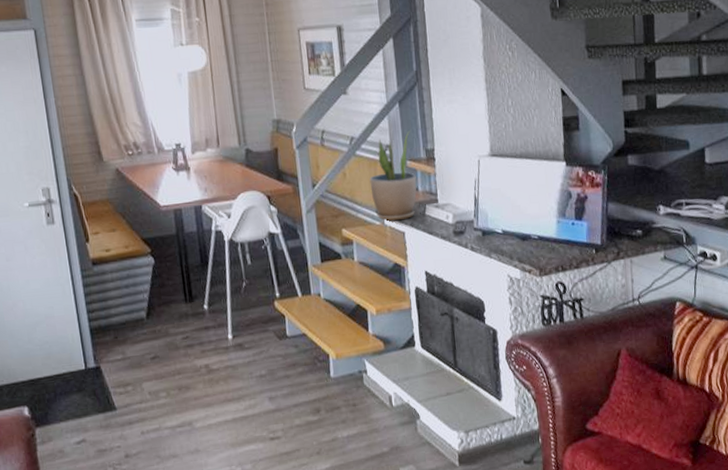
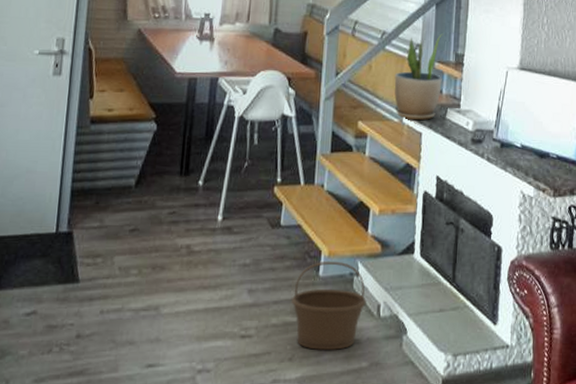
basket: none [310,362,378,443] -> present [292,261,366,351]

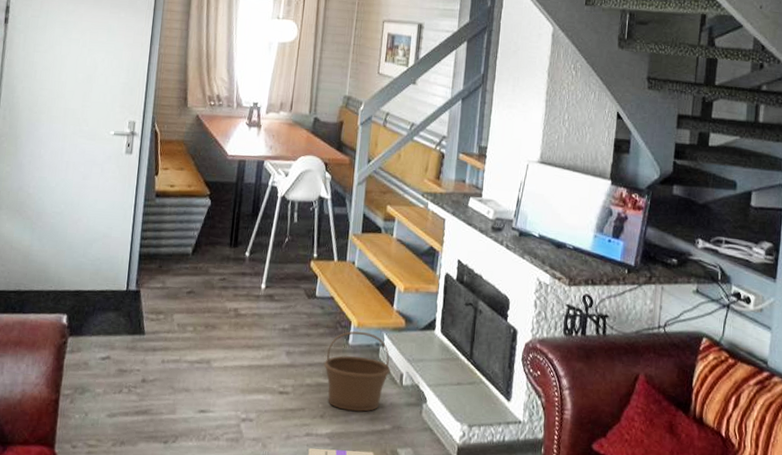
potted plant: present [394,33,443,121] -> none [421,126,468,208]

